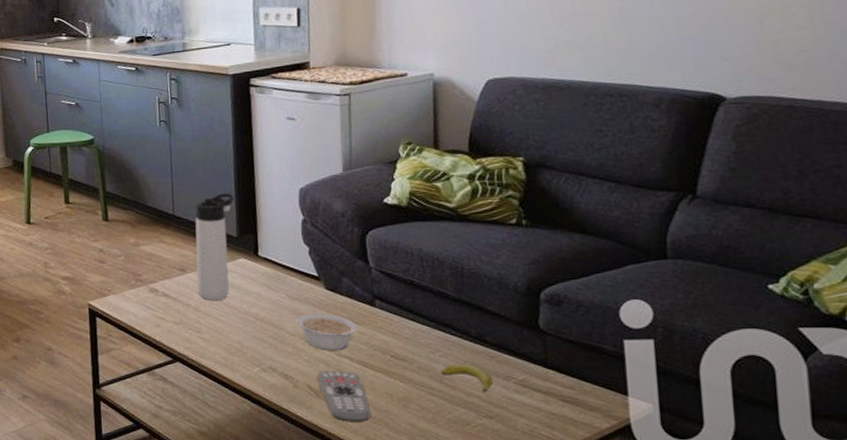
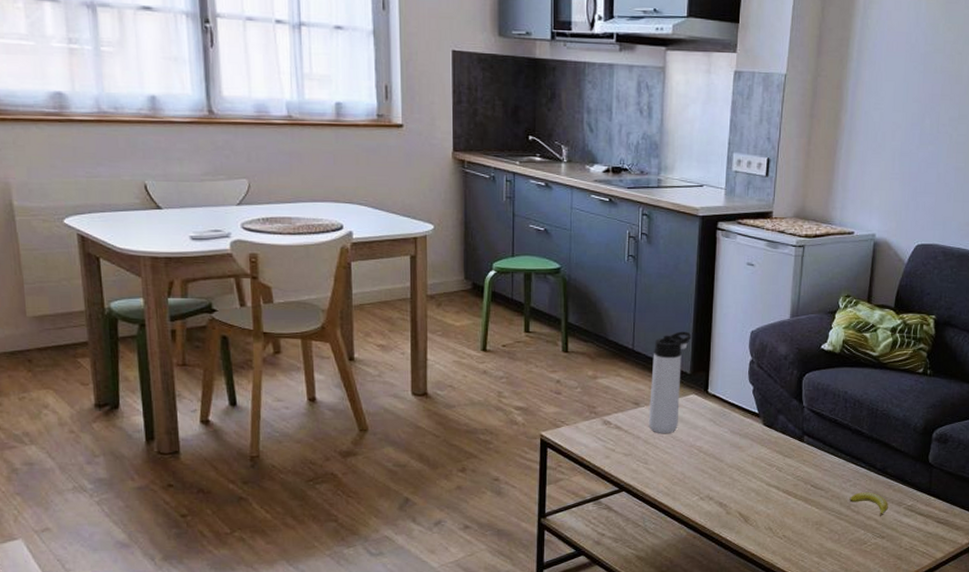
legume: present [296,313,357,350] -> none [735,447,786,480]
remote control: present [317,370,371,422] -> none [748,498,789,544]

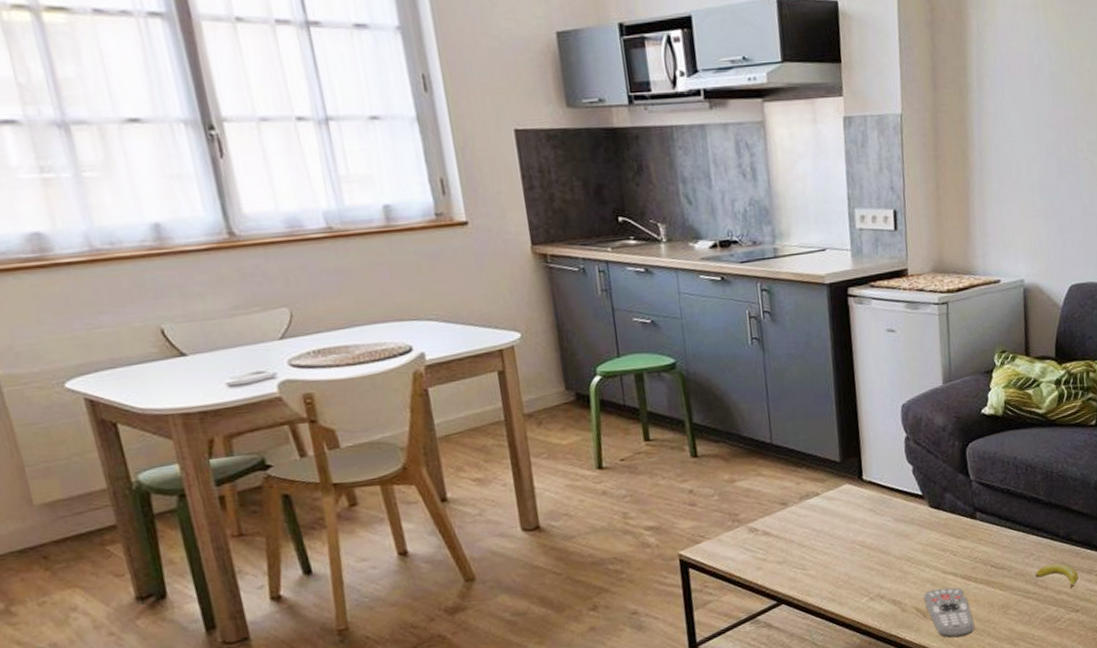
thermos bottle: present [648,331,692,433] -> none [795,415,836,534]
remote control: none [748,498,789,544] -> present [924,587,975,638]

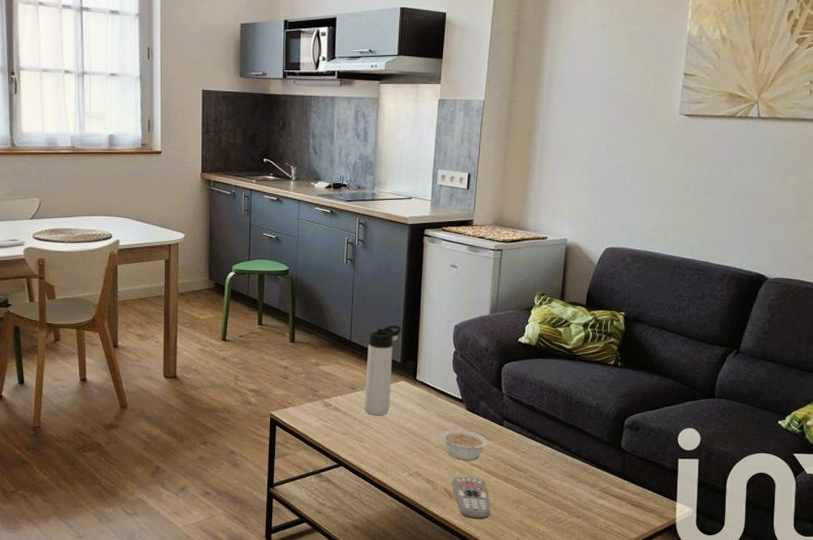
thermos bottle: none [795,415,836,534] -> present [363,325,402,415]
legume: none [902,531,960,570] -> present [441,430,488,460]
banana: present [1035,563,1078,588] -> none [547,474,584,497]

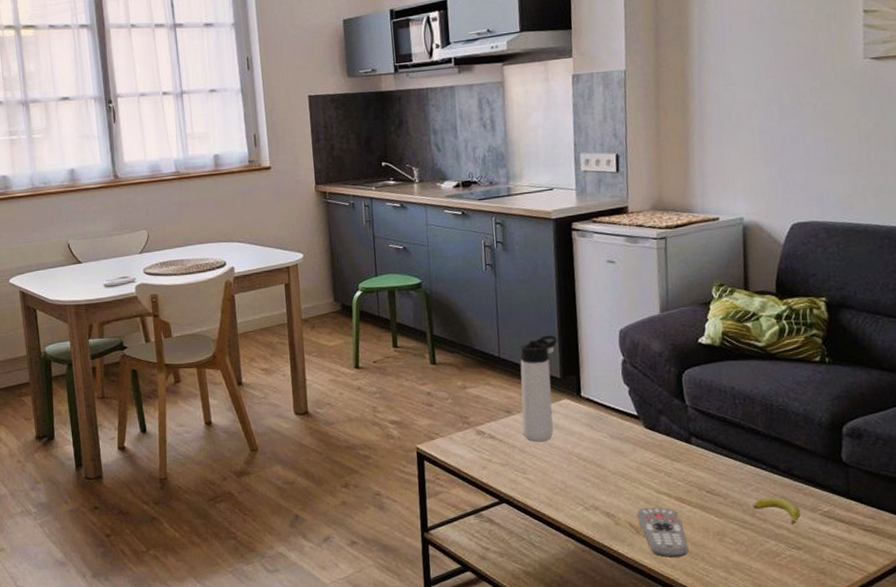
legume: present [441,430,488,460] -> none [617,451,675,488]
banana: none [547,474,584,497] -> present [753,497,801,524]

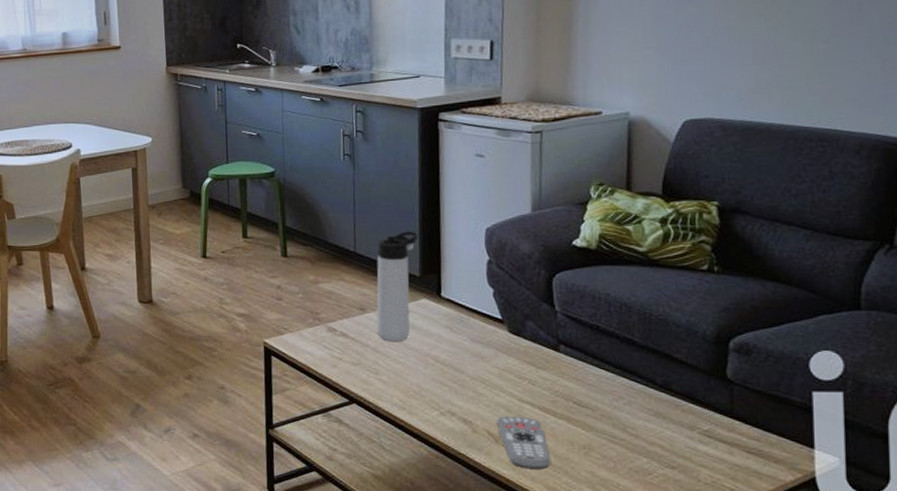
banana: present [753,497,801,524] -> none [624,412,677,442]

